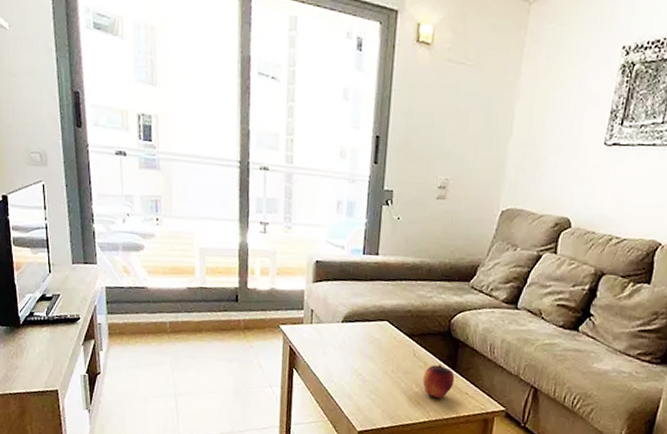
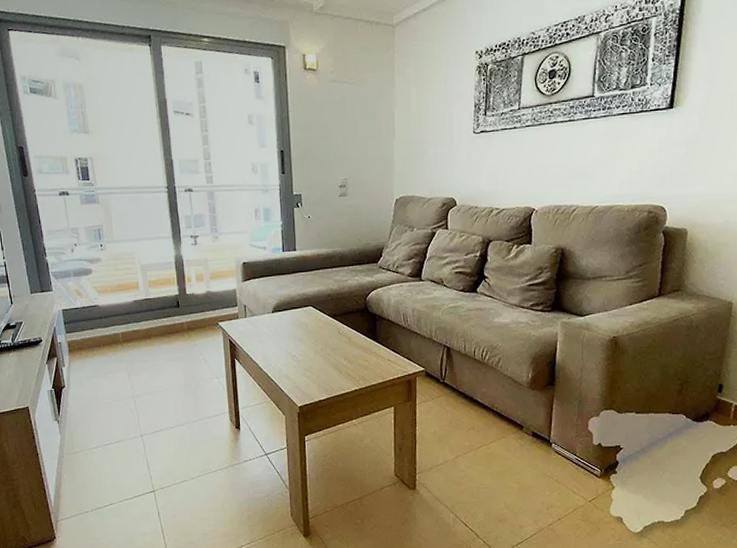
fruit: present [423,364,455,399] -> none [349,337,377,368]

